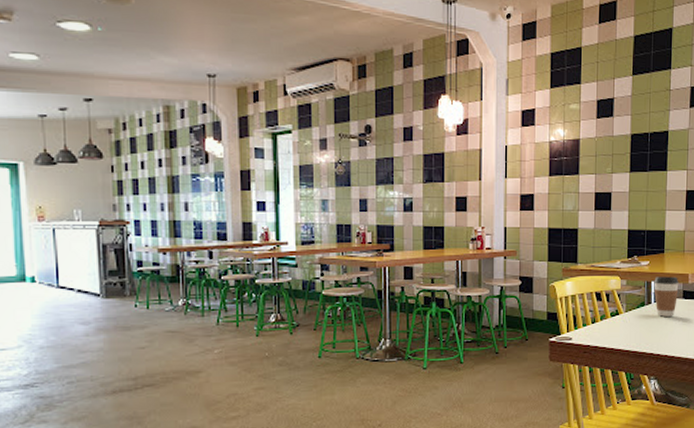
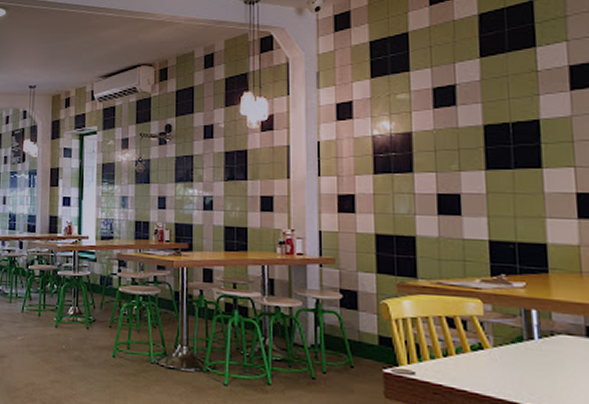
coffee cup: present [654,276,679,317] -> none [535,304,578,361]

